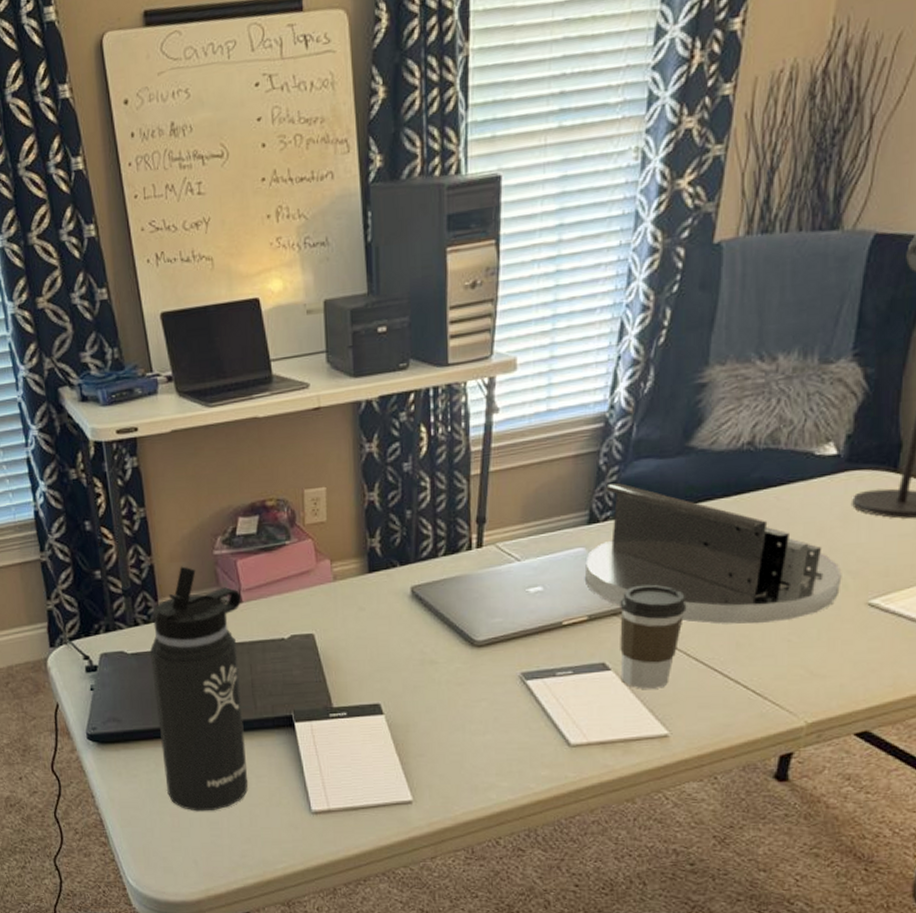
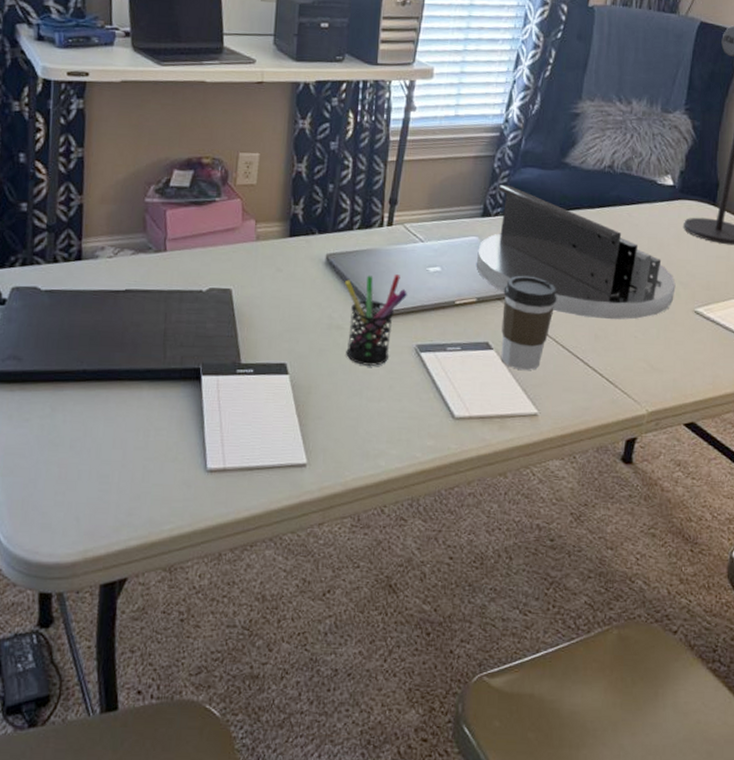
thermos bottle: present [149,566,249,812] -> none [59,209,167,464]
pen holder: none [435,600,507,699] -> present [345,274,408,366]

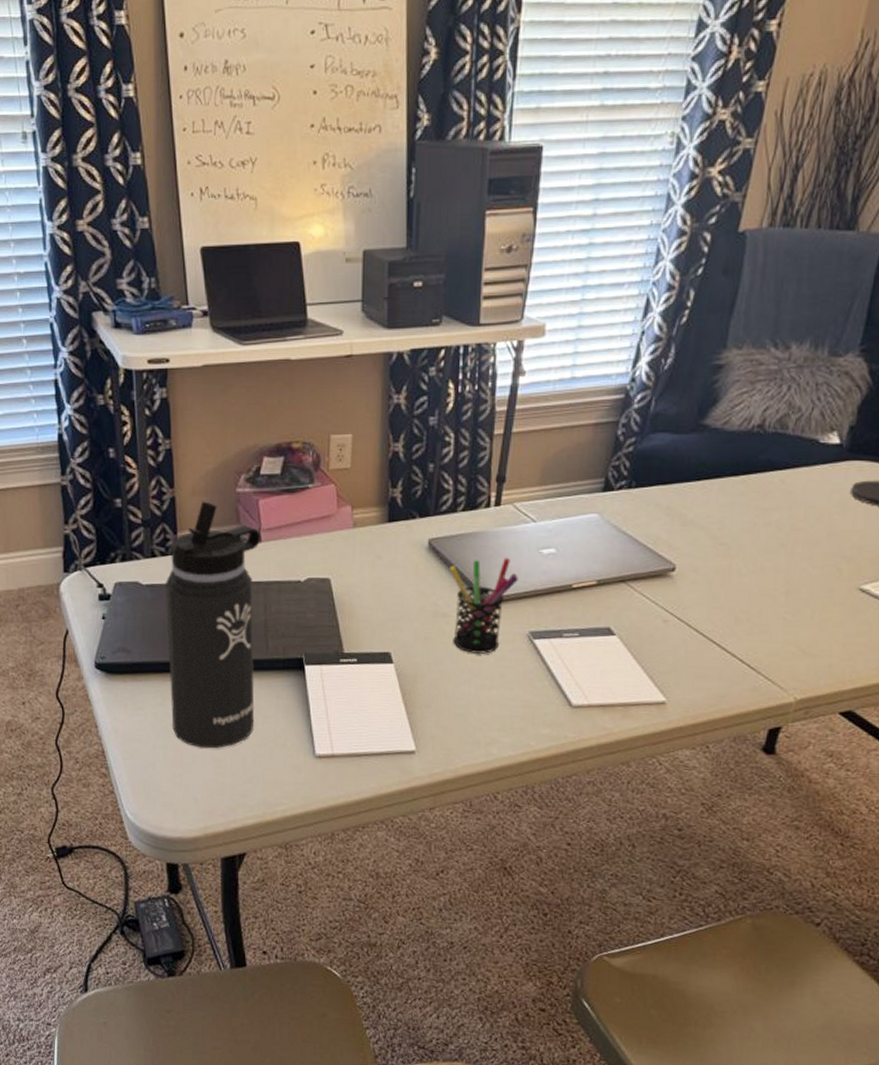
thermos bottle: none [59,209,167,464] -> present [165,501,261,749]
desk organizer: present [476,184,676,320] -> none [596,453,837,601]
coffee cup: present [500,275,557,370] -> none [624,554,691,656]

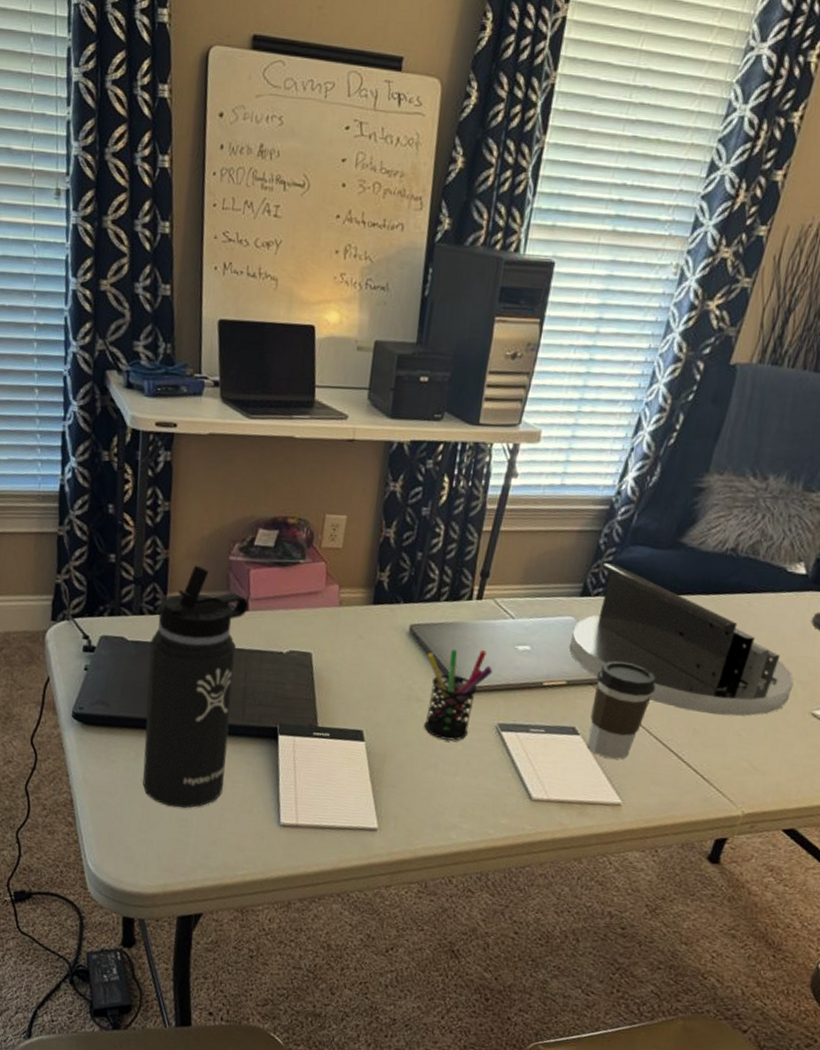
desk organizer: none [596,453,837,601] -> present [569,562,794,717]
coffee cup: none [624,554,691,656] -> present [587,660,656,759]

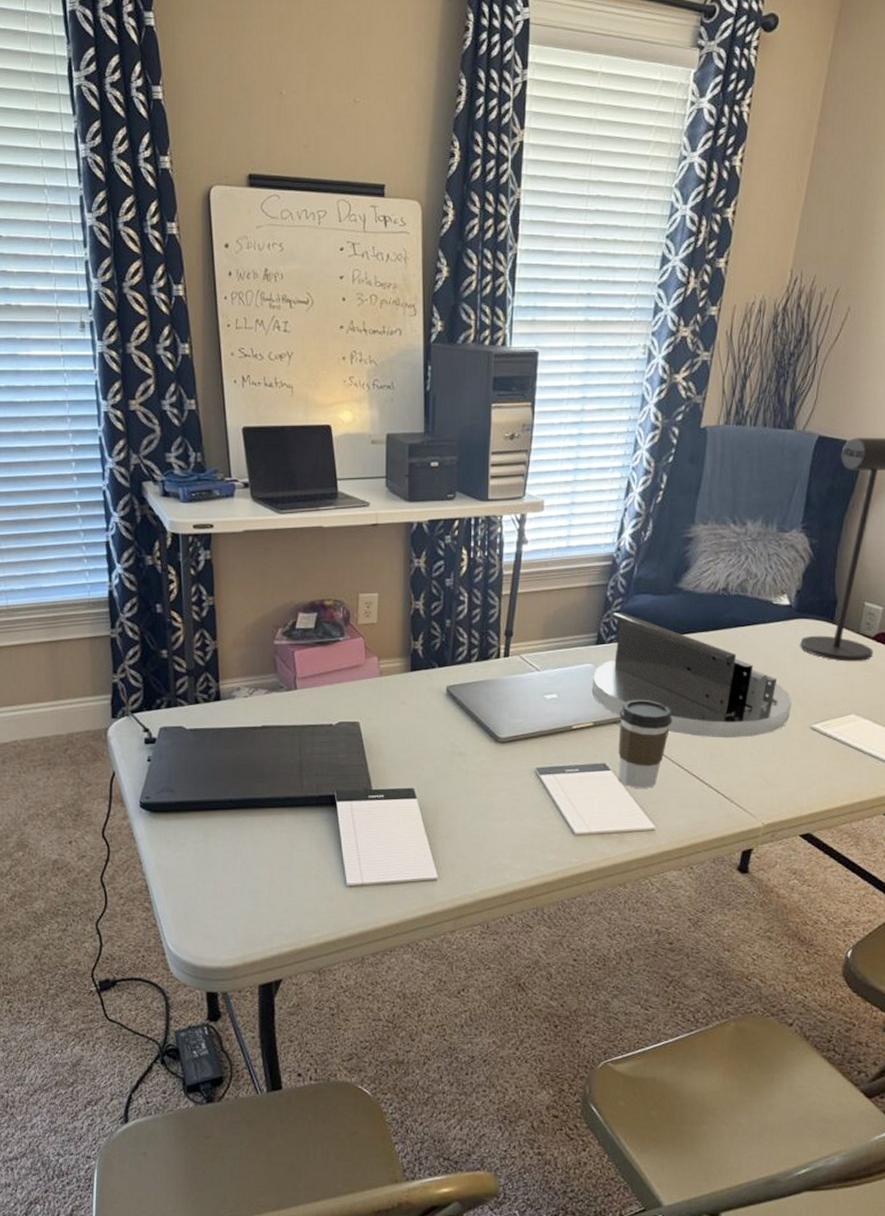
thermos bottle: present [143,565,249,809] -> none [207,652,297,881]
pen holder: present [424,649,493,741] -> none [466,703,527,789]

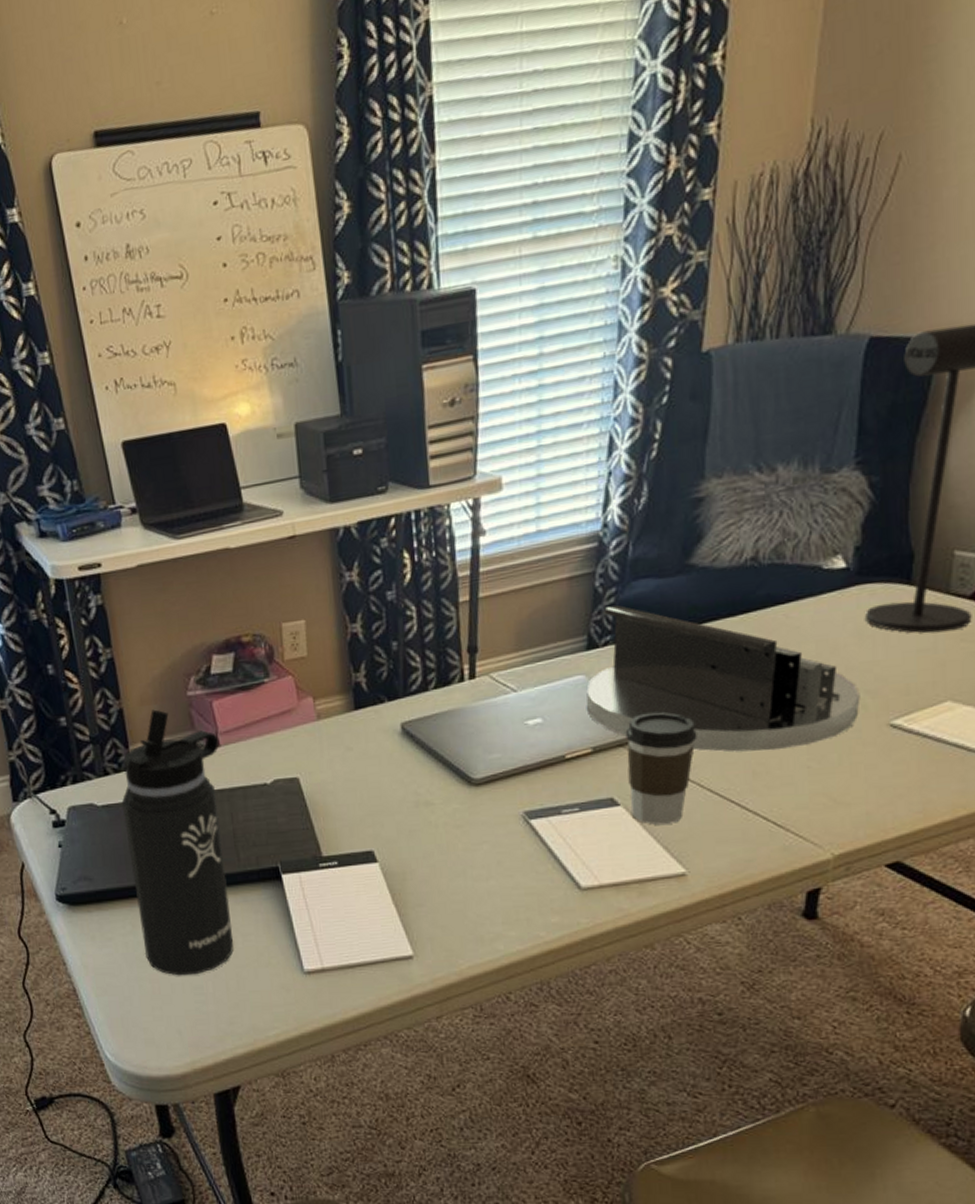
thermos bottle: none [207,652,297,881] -> present [121,709,234,976]

